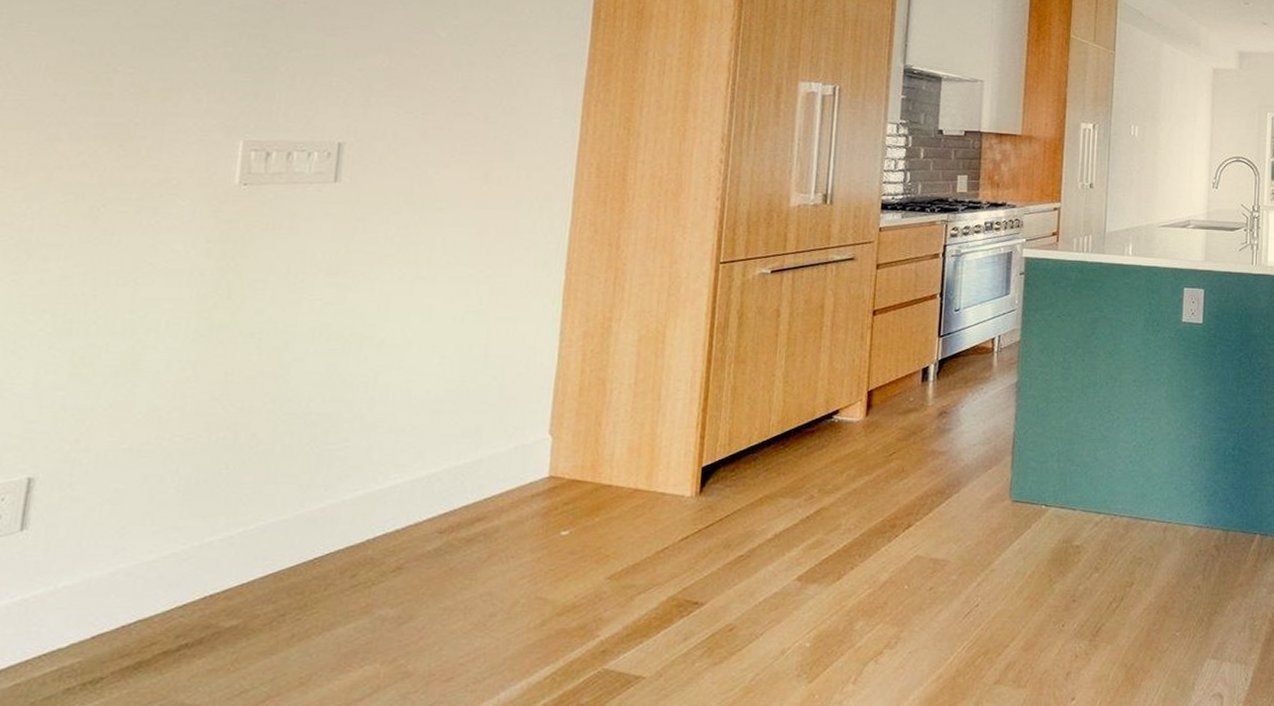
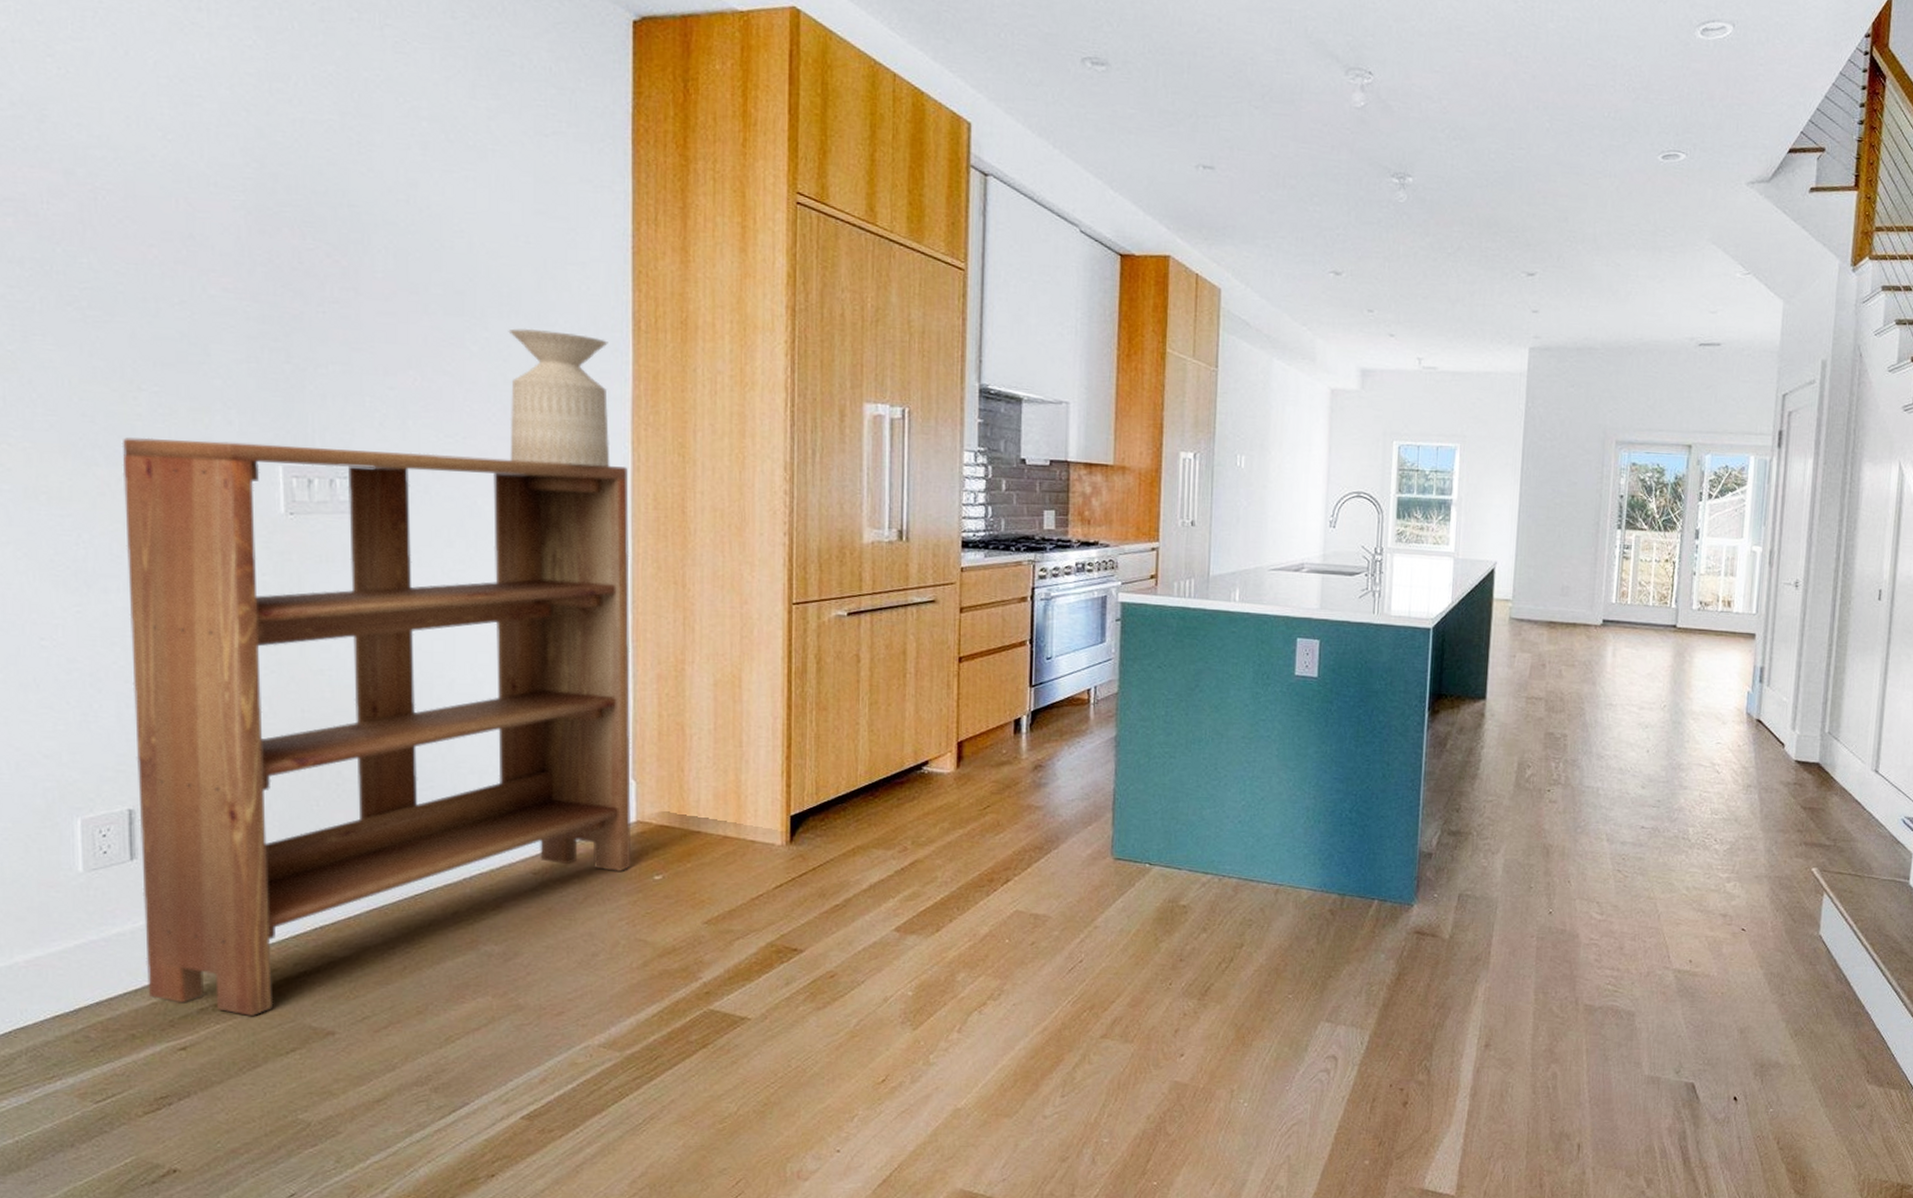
bookshelf: none [12,114,575,694] -> present [121,437,632,1016]
side table: none [464,17,569,140] -> present [508,328,610,467]

